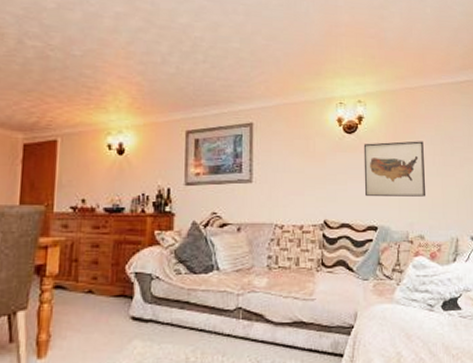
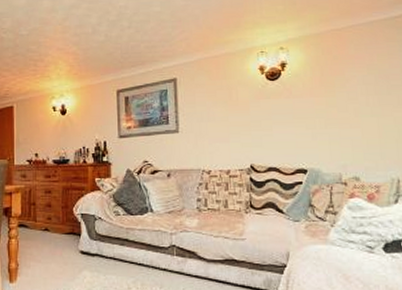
wall art: present [363,141,425,197] -> none [288,82,359,140]

